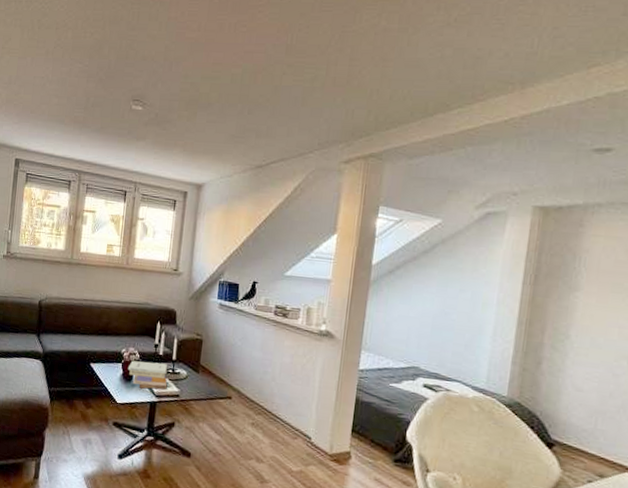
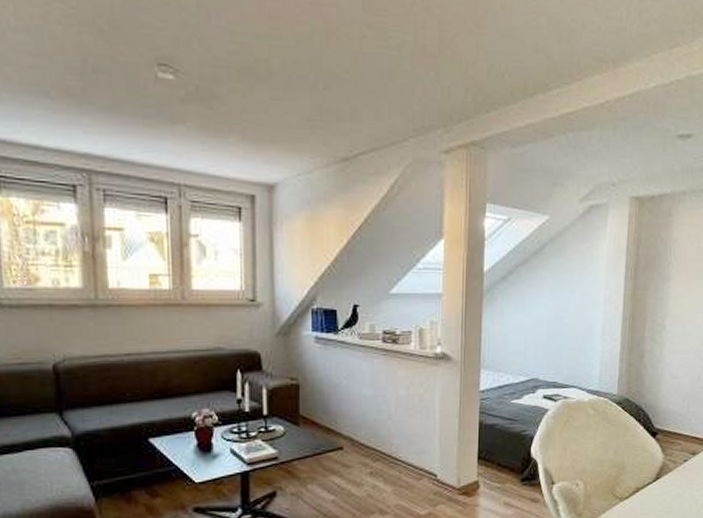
books: present [127,360,168,391] -> none [203,422,261,458]

